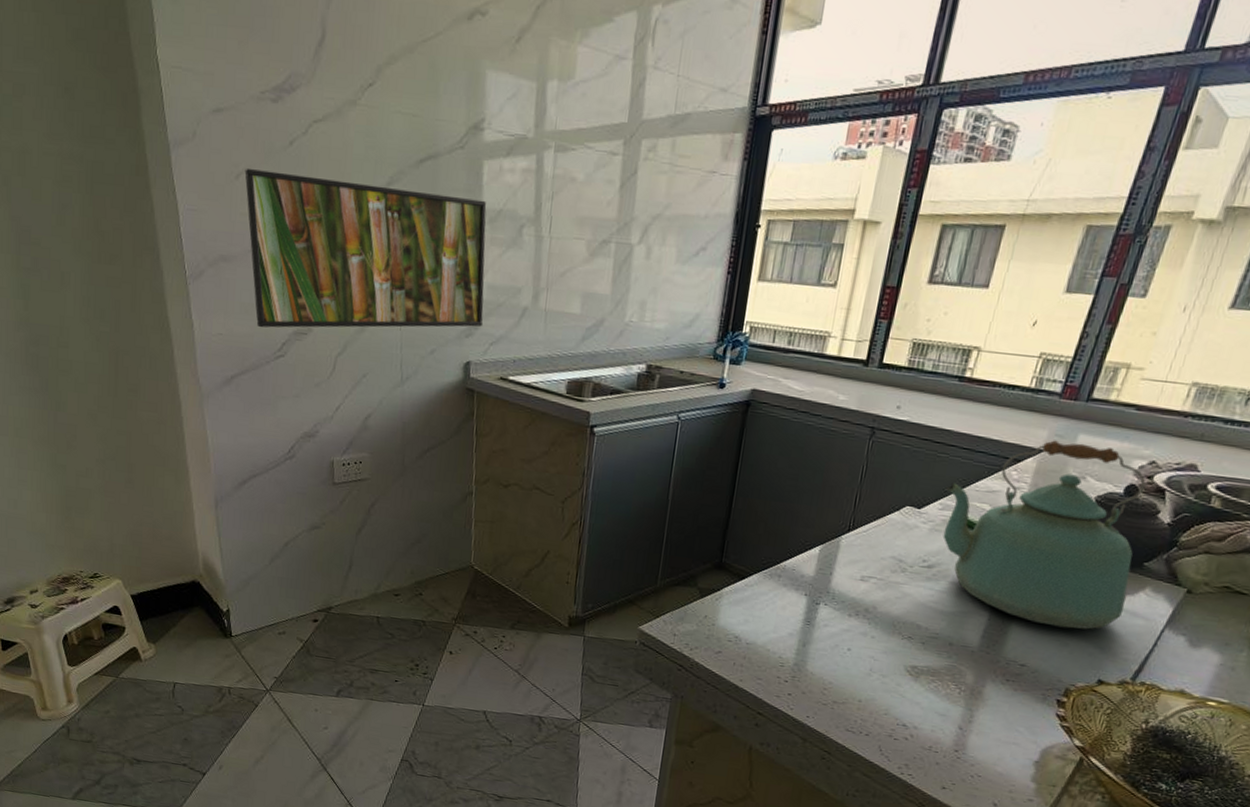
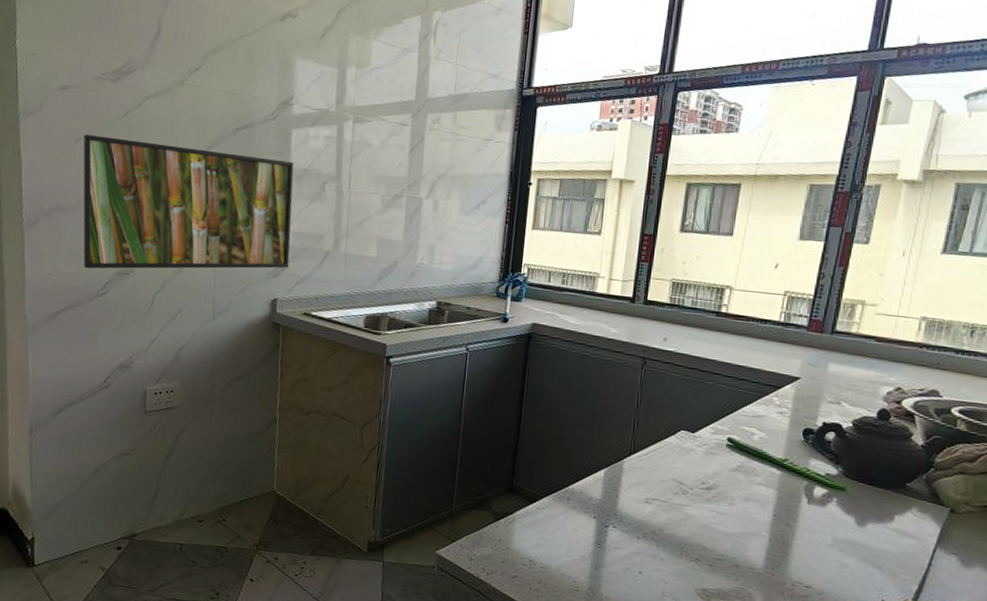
kettle: present [942,440,1146,630] -> none [716,368,896,550]

